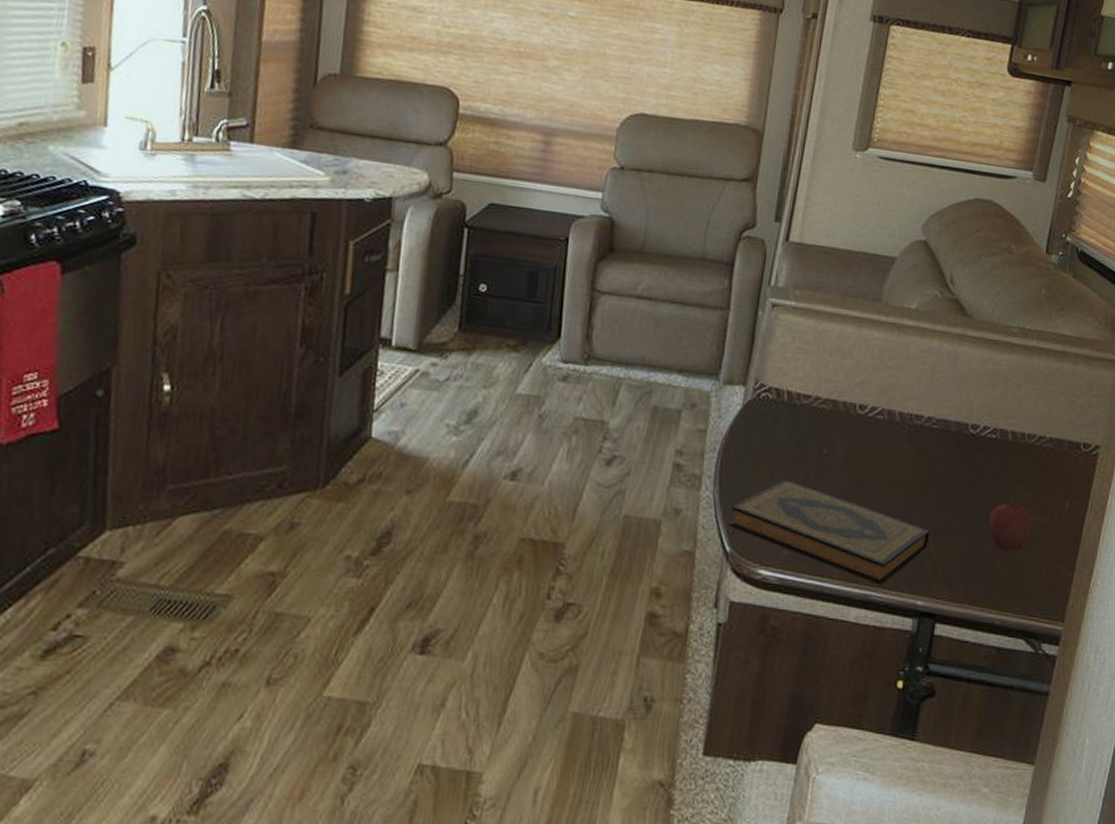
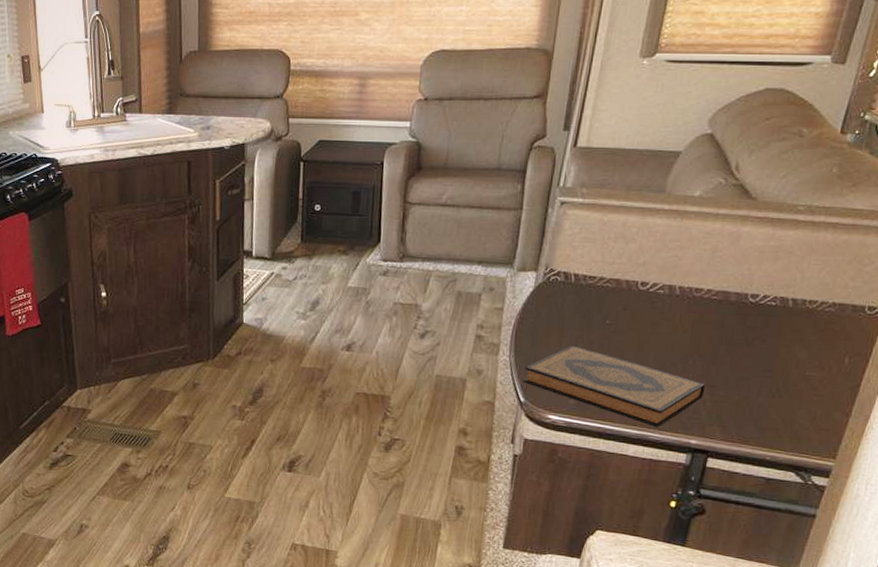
fruit: present [988,500,1033,552] -> none [763,357,810,401]

